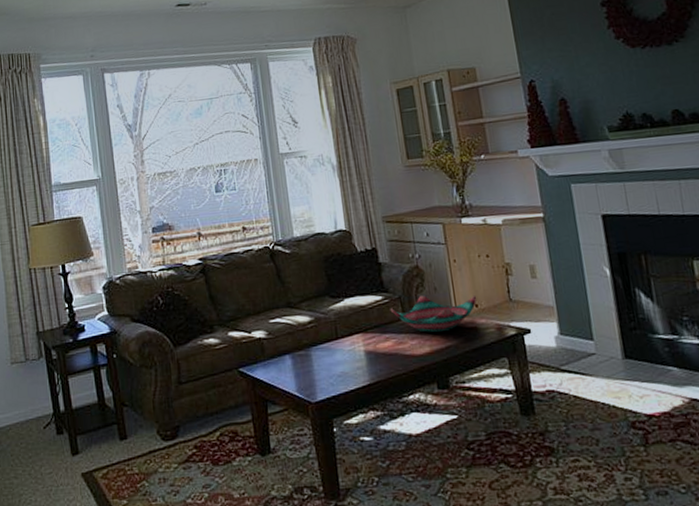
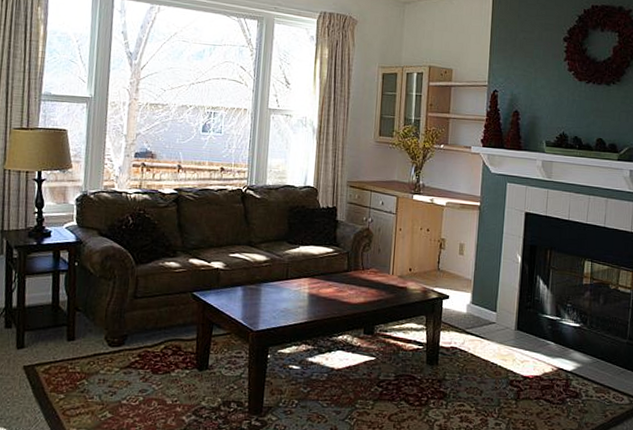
decorative bowl: present [390,295,477,333] -> none [337,254,412,287]

